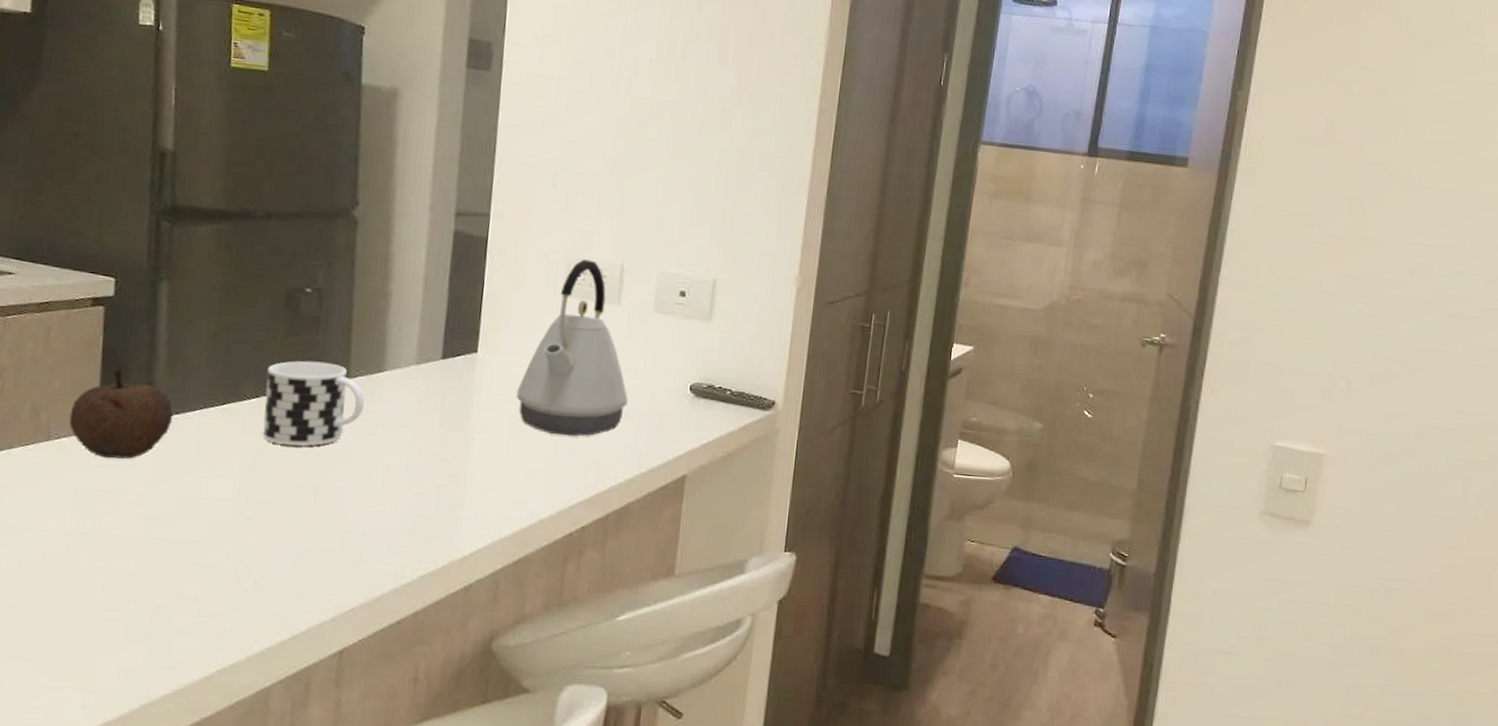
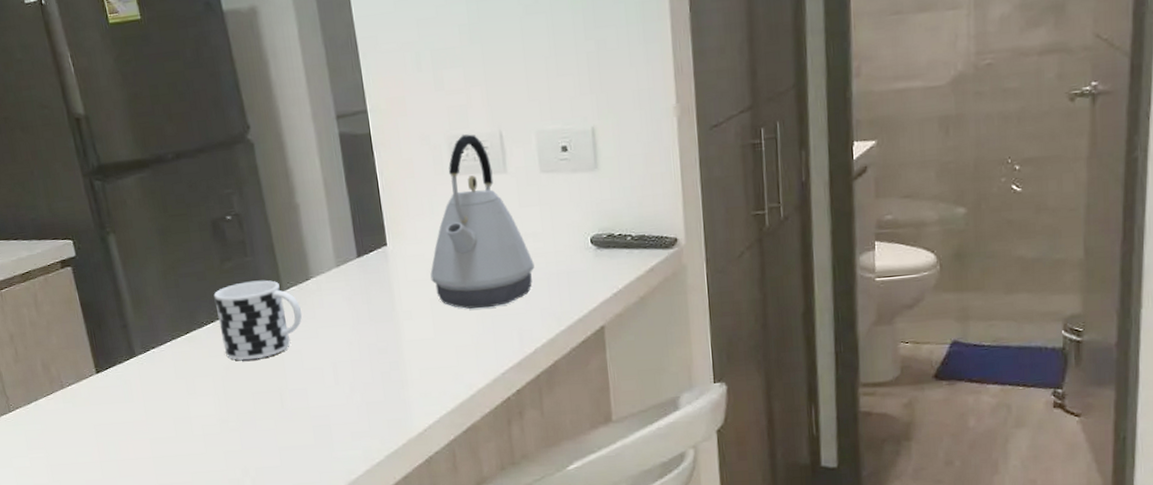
fruit: present [69,368,174,459] -> none [71,318,152,396]

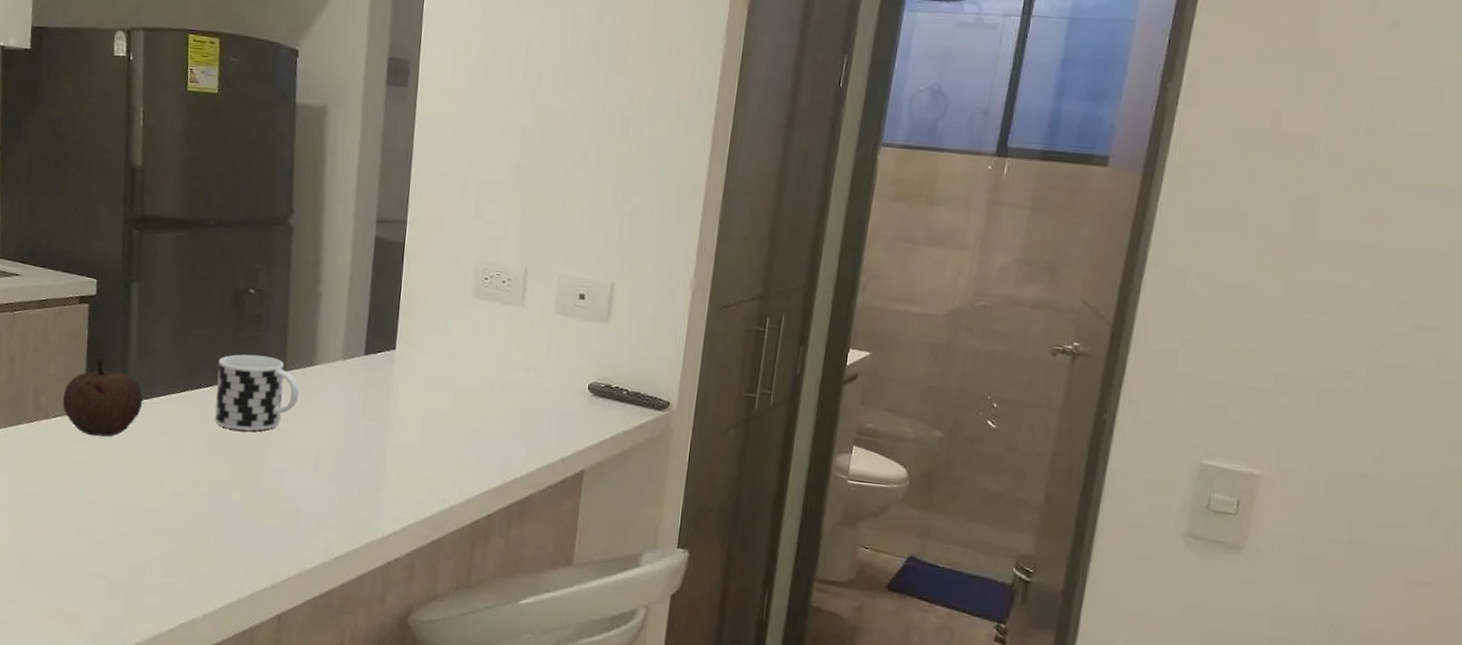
fruit: none [71,318,152,396] -> present [62,358,144,437]
kettle: present [430,134,535,309] -> none [429,263,531,430]

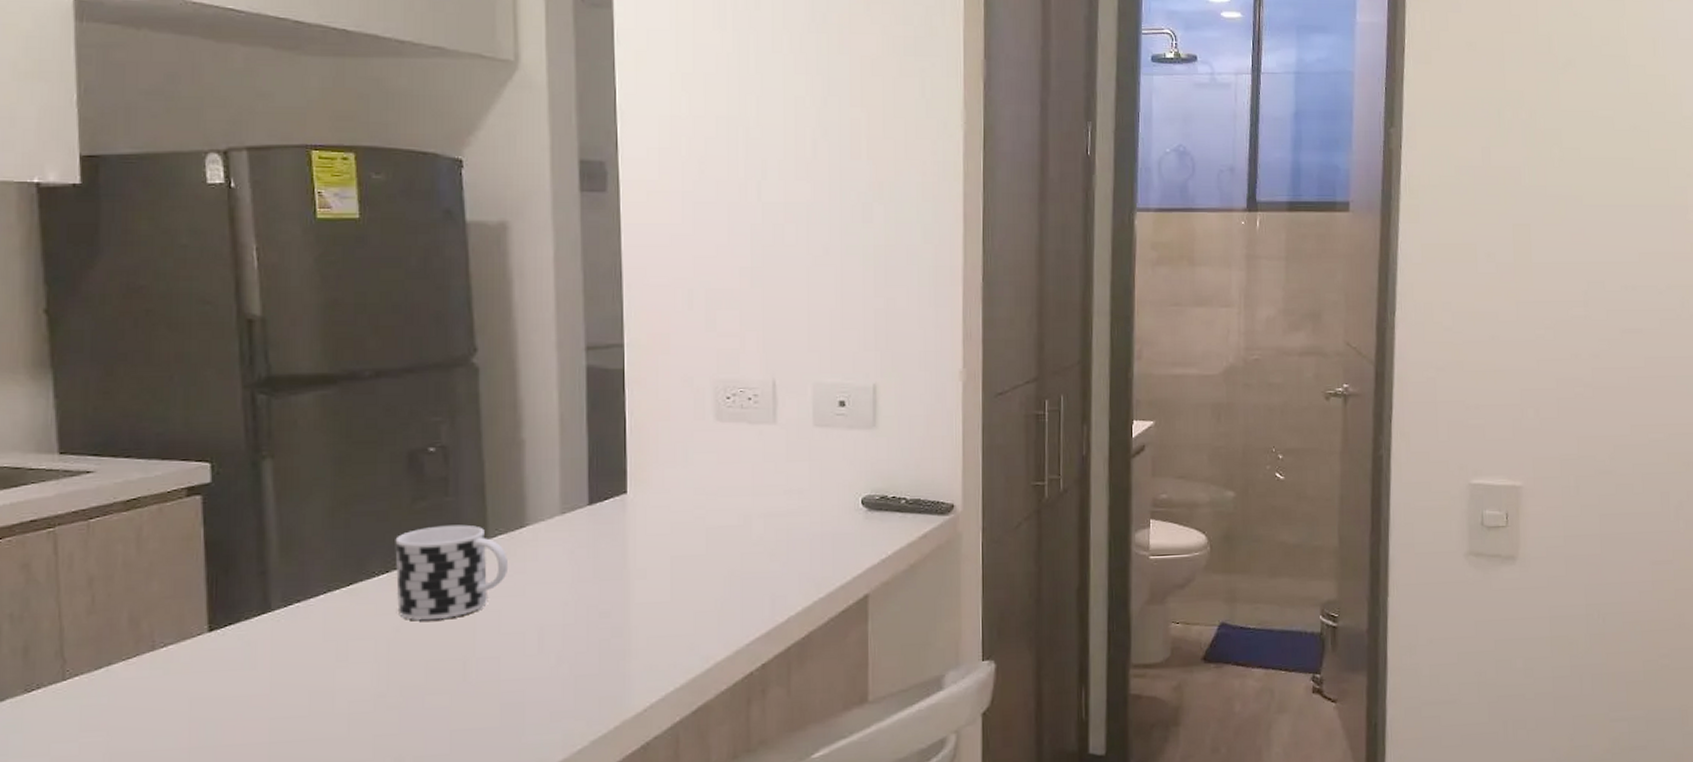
fruit: present [62,358,144,437] -> none [174,561,294,662]

